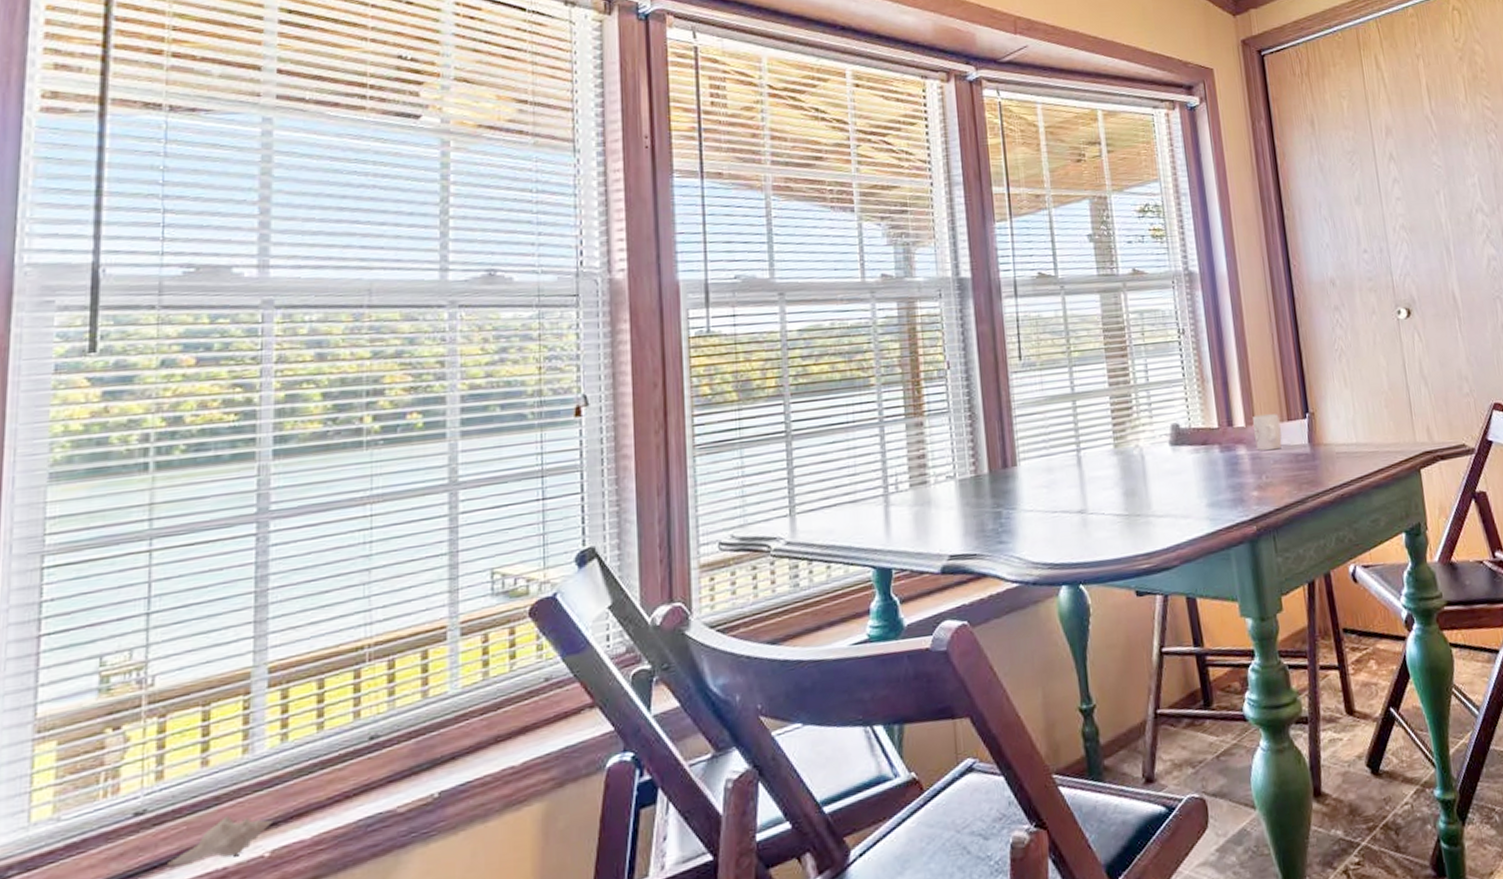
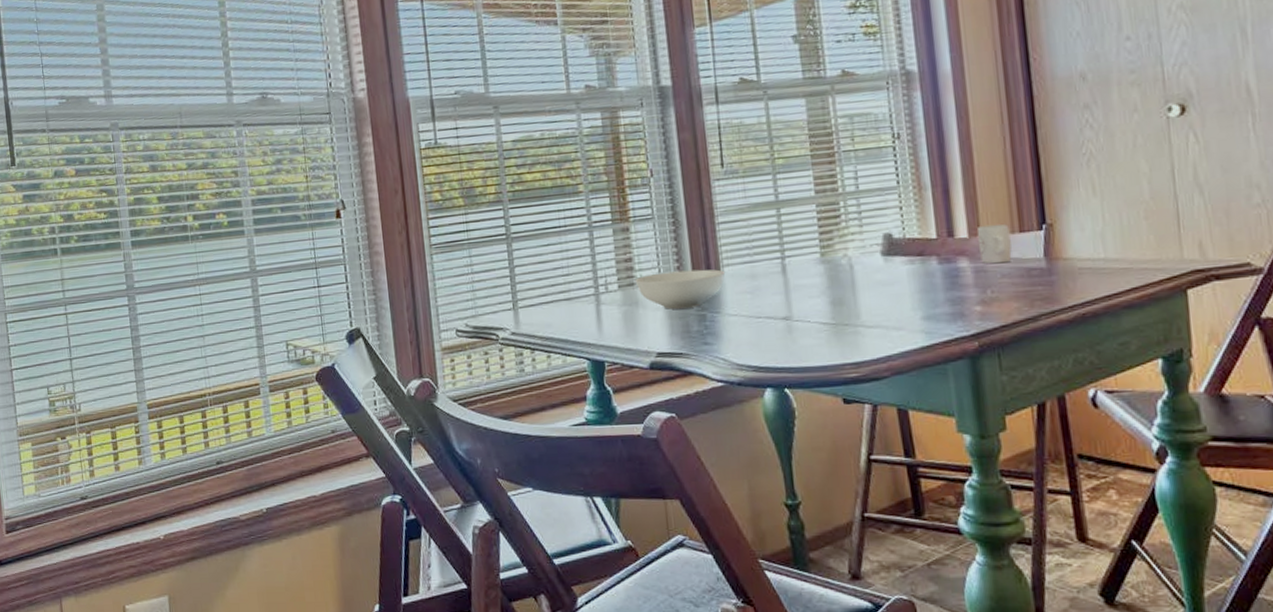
seashell: present [168,816,274,868] -> none [104,507,164,537]
bowl: none [928,463,1021,508] -> present [635,269,725,309]

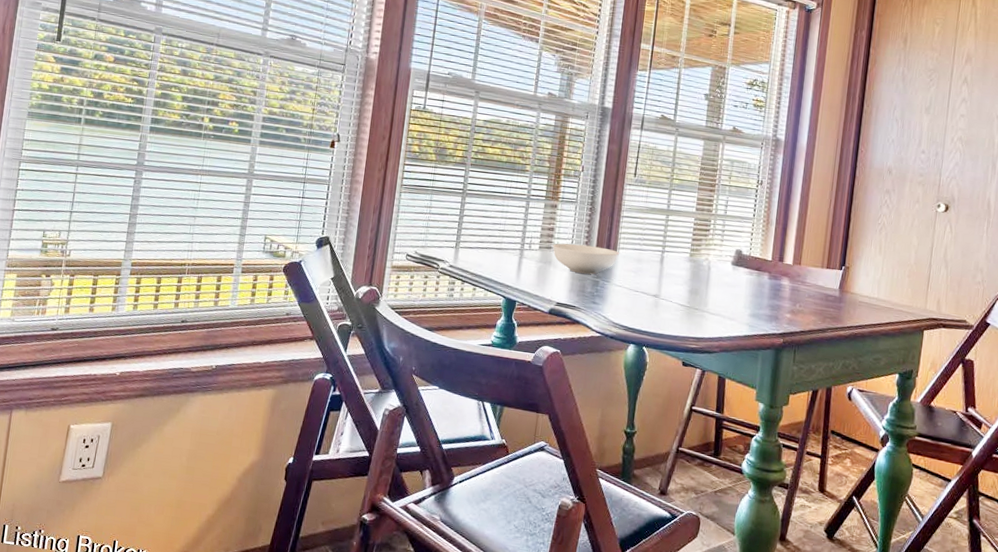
mug: present [976,224,1012,264] -> none [797,258,821,288]

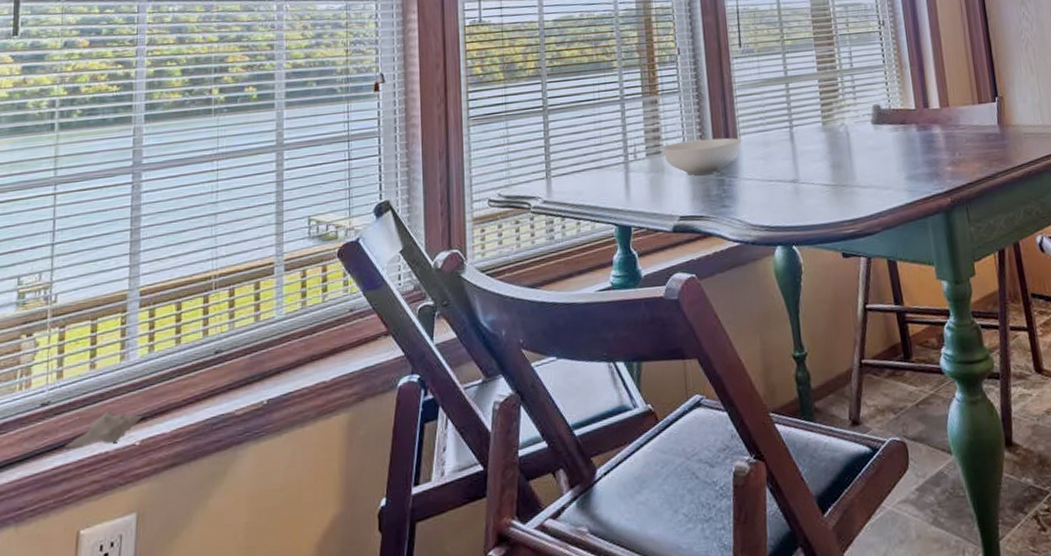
seashell: none [66,345,124,369] -> present [65,410,143,449]

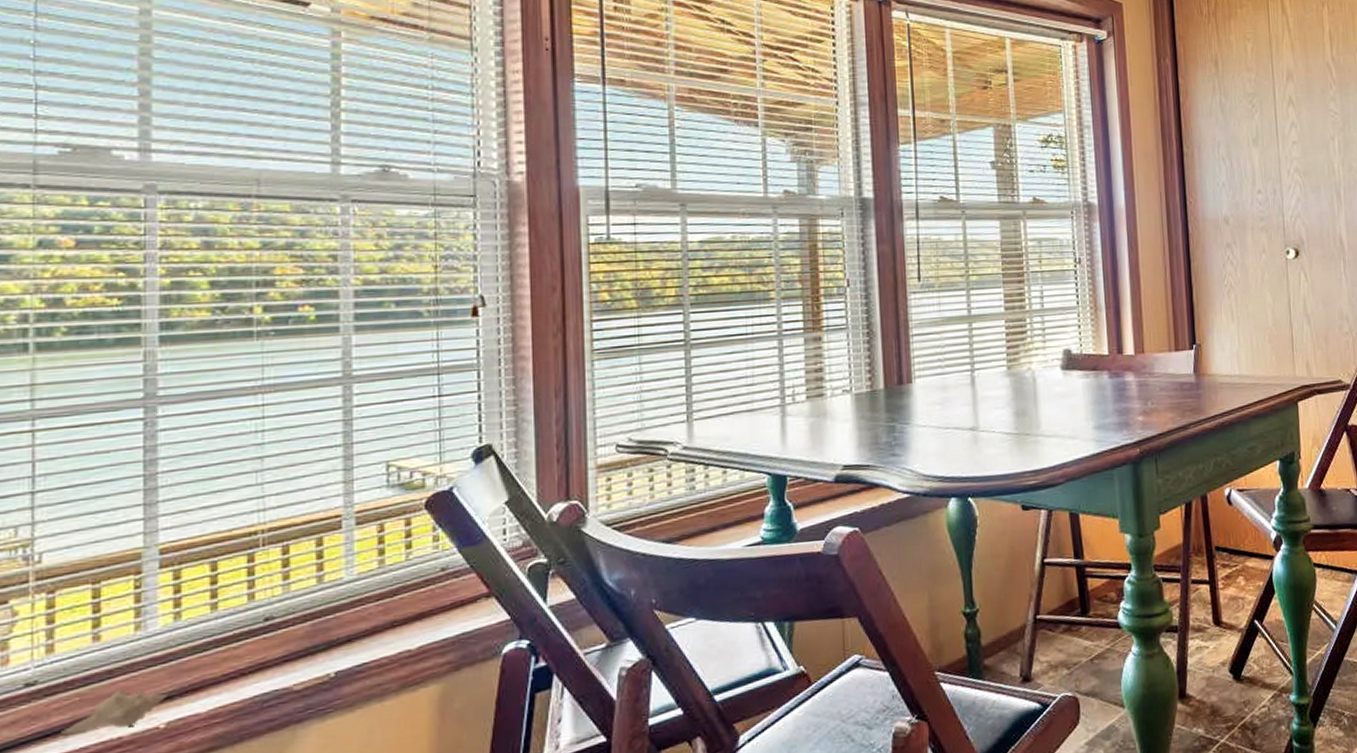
bowl: present [661,137,741,175] -> none [824,380,916,421]

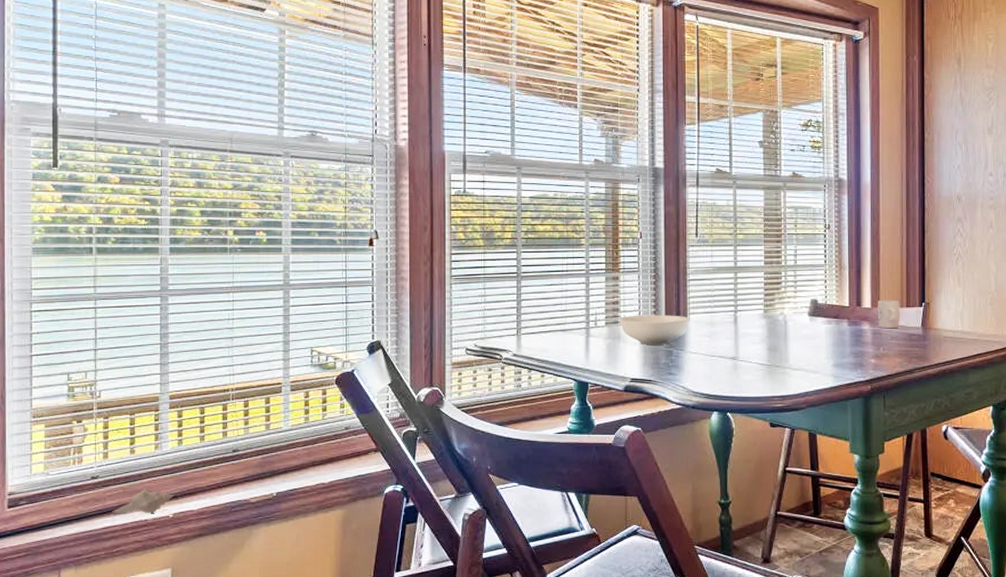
bowl: none [824,380,916,421] -> present [619,315,690,345]
mug: none [1141,343,1169,379] -> present [877,299,900,329]

